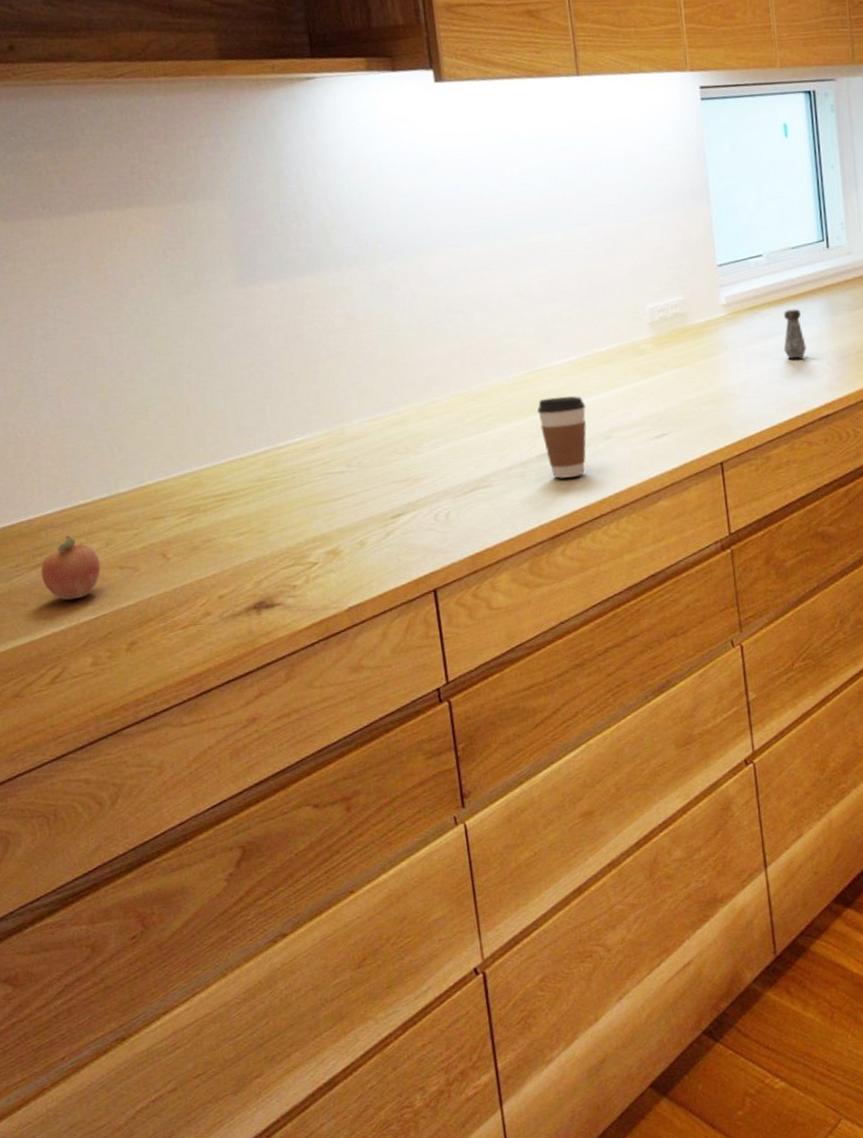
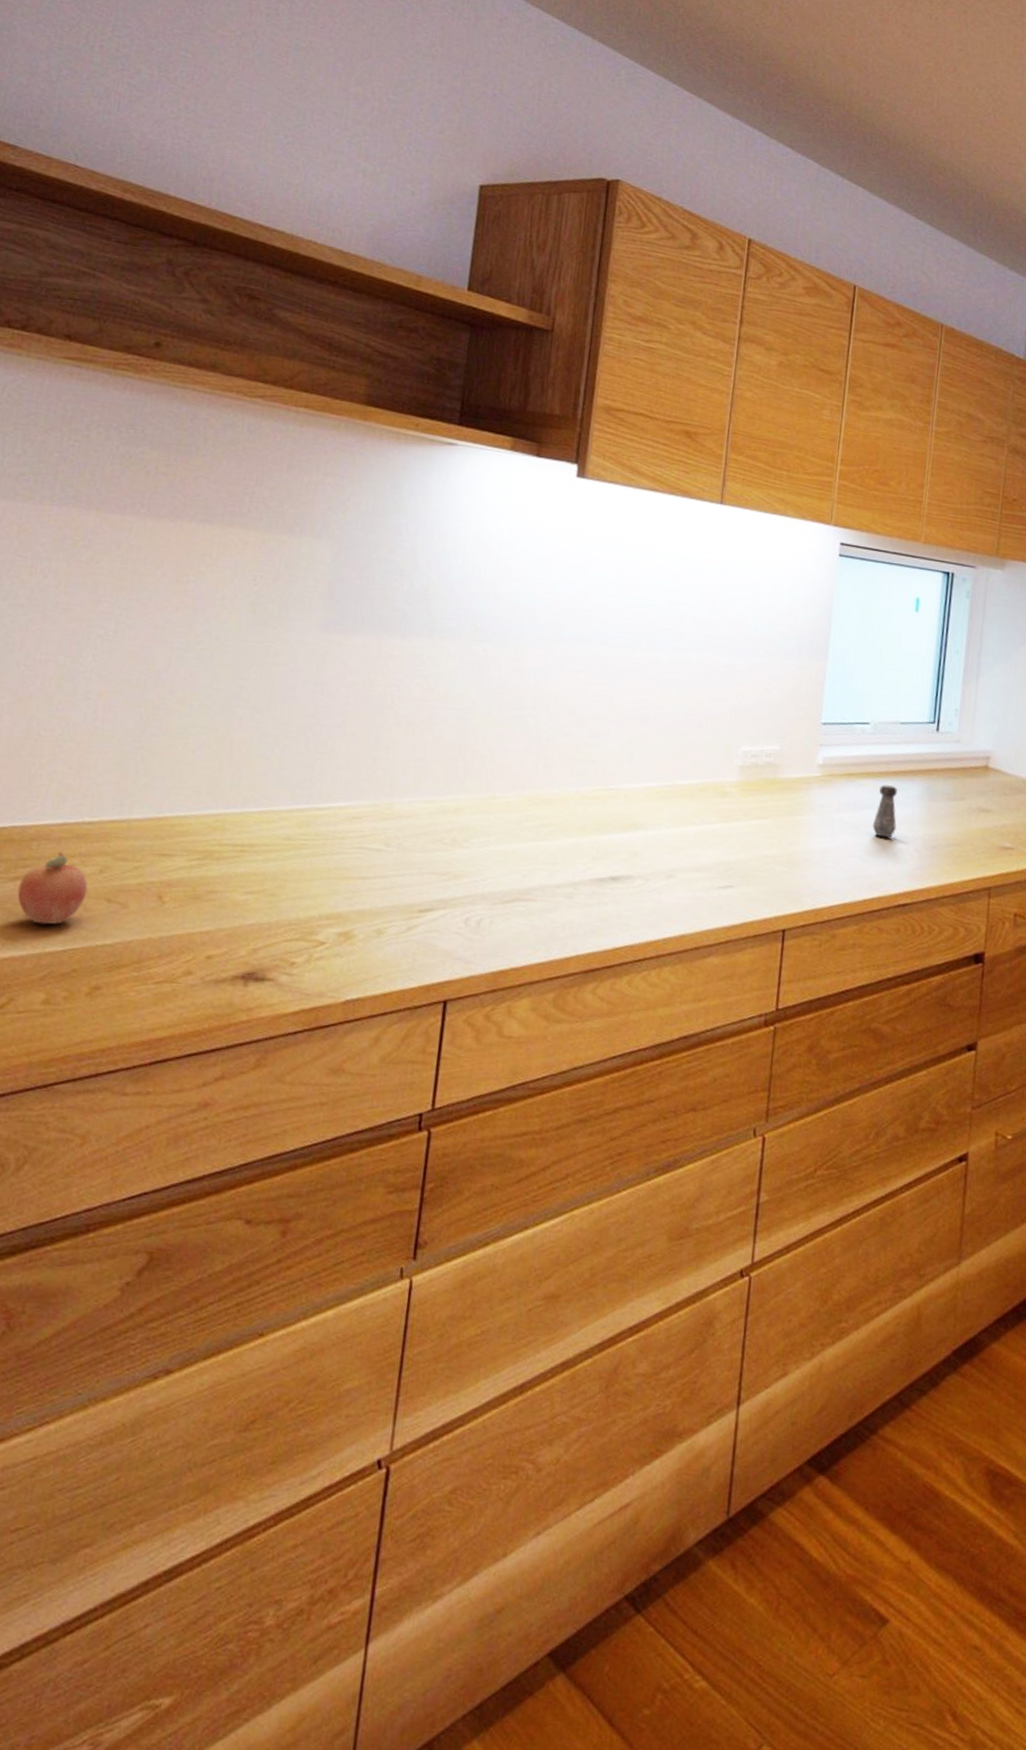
coffee cup: present [536,396,587,479] -> none [601,819,655,911]

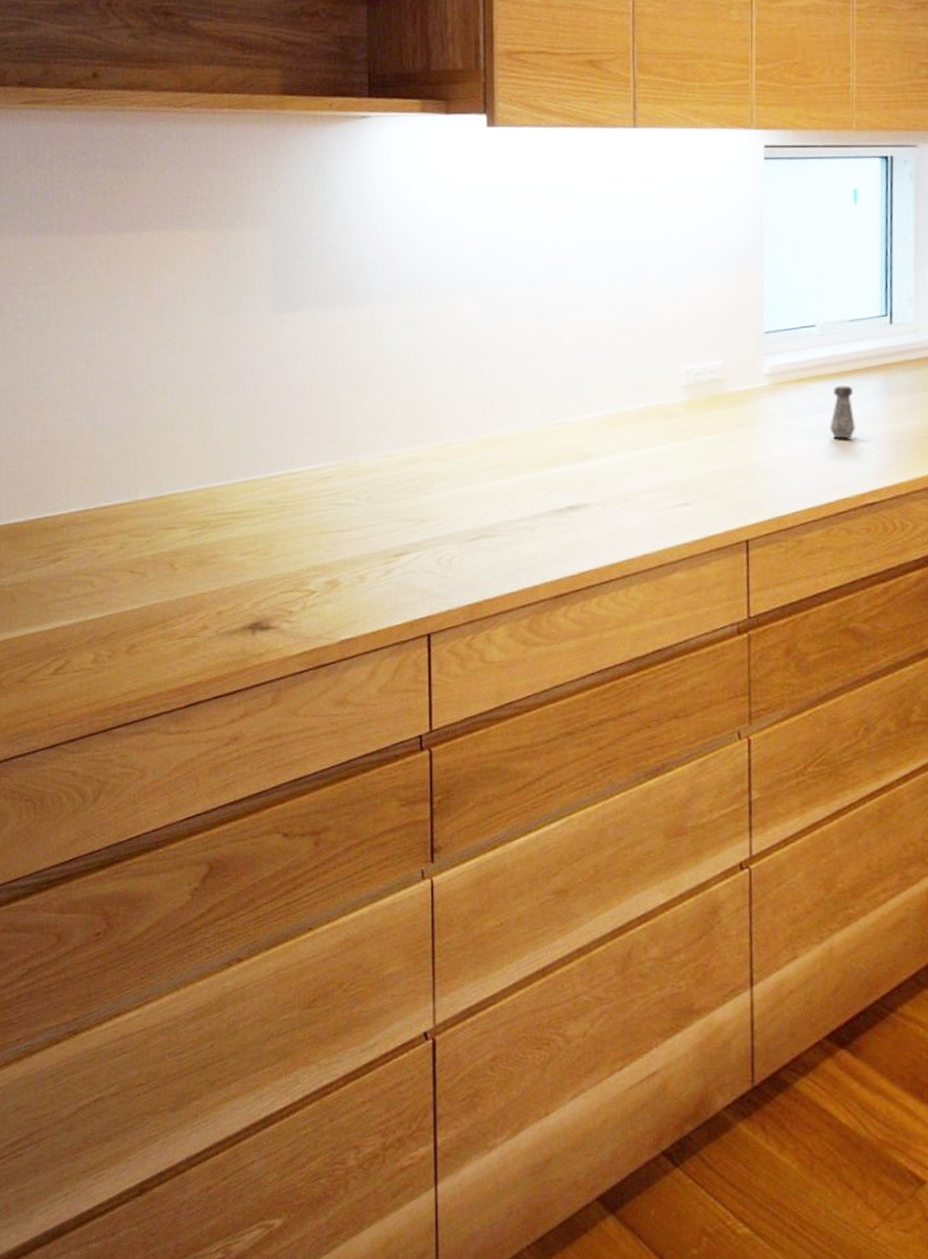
fruit: present [17,852,88,925] -> none [58,534,113,597]

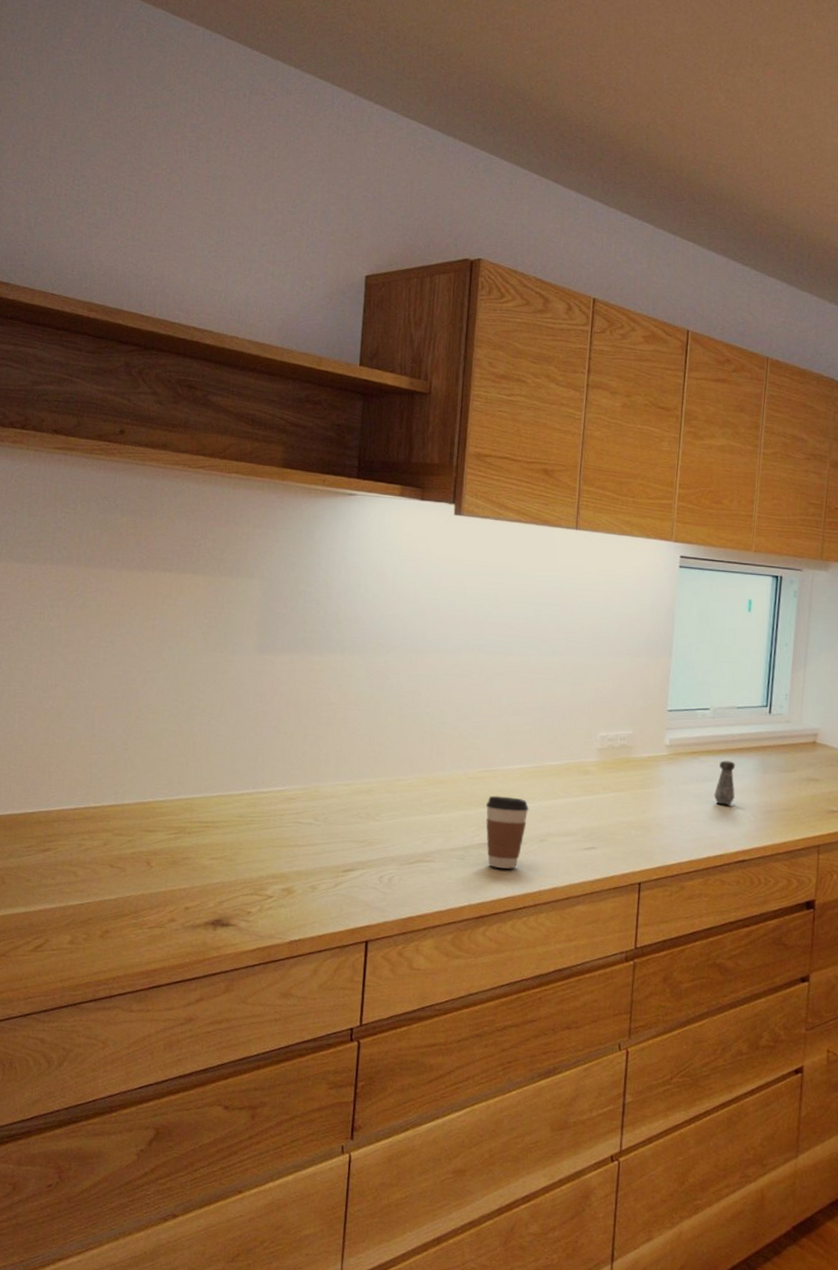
coffee cup: none [554,452,606,537] -> present [485,795,529,869]

